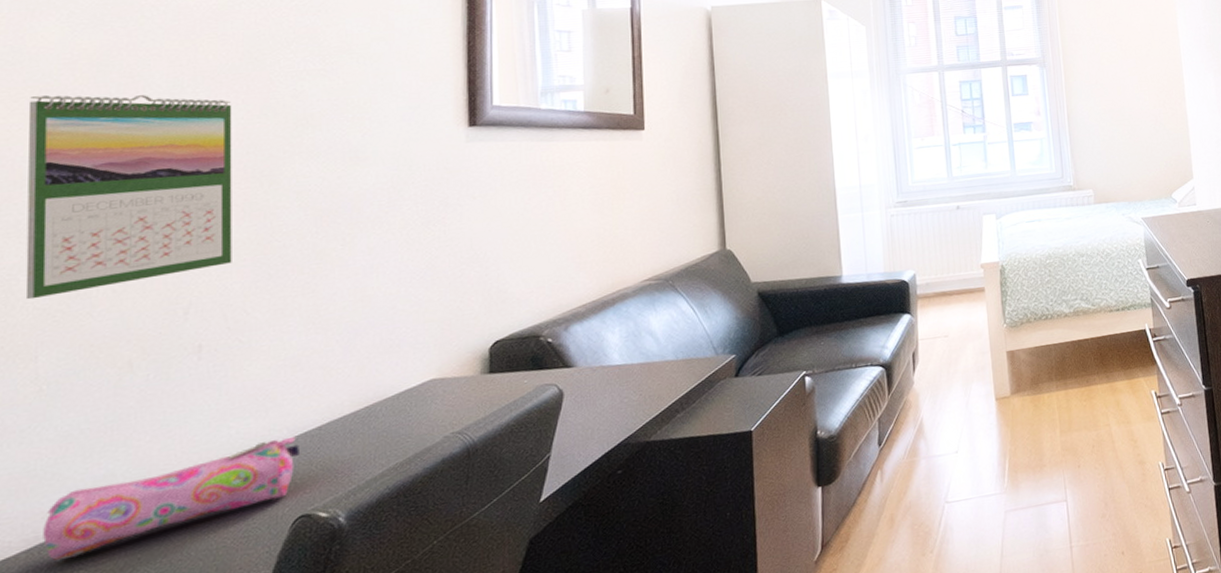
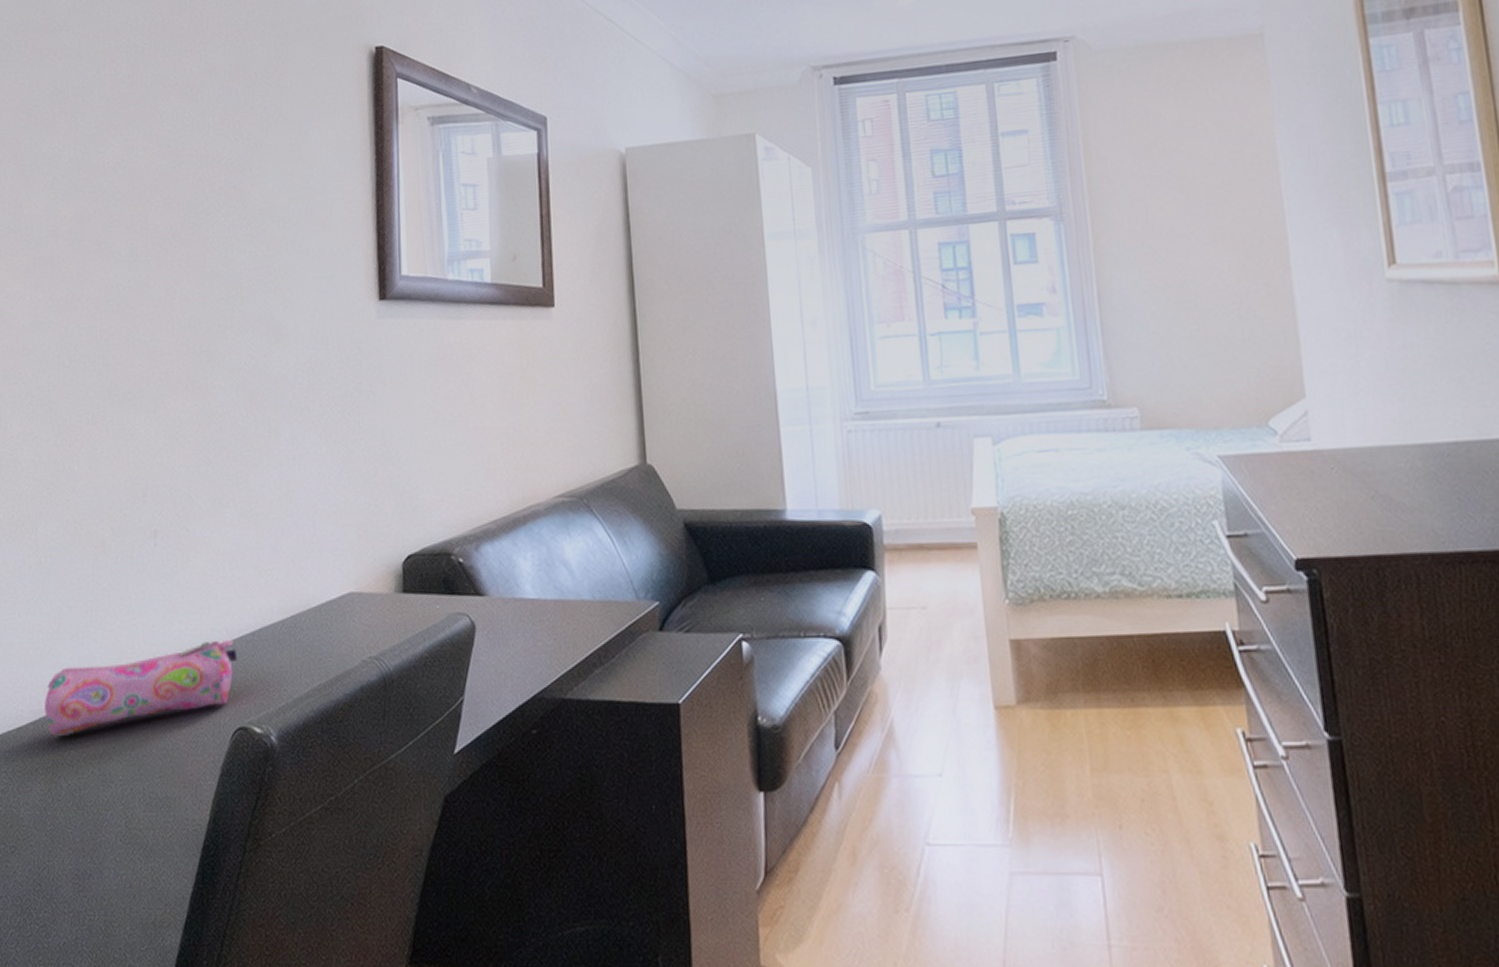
calendar: present [25,95,232,300] -> none [26,263,179,470]

